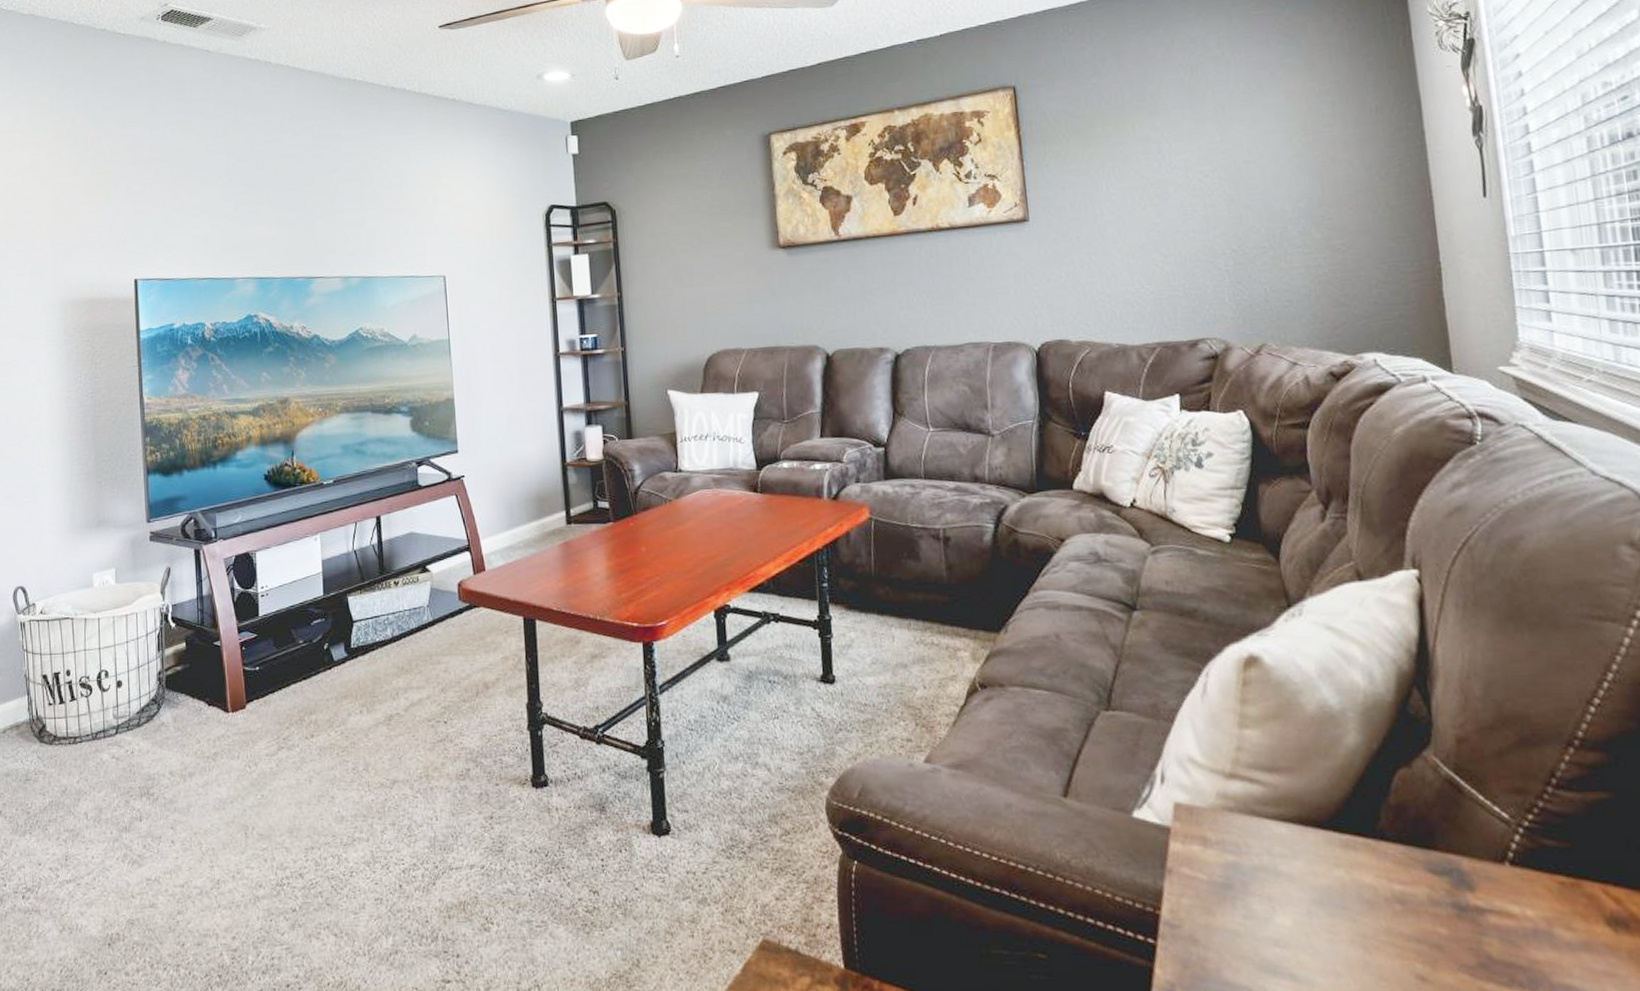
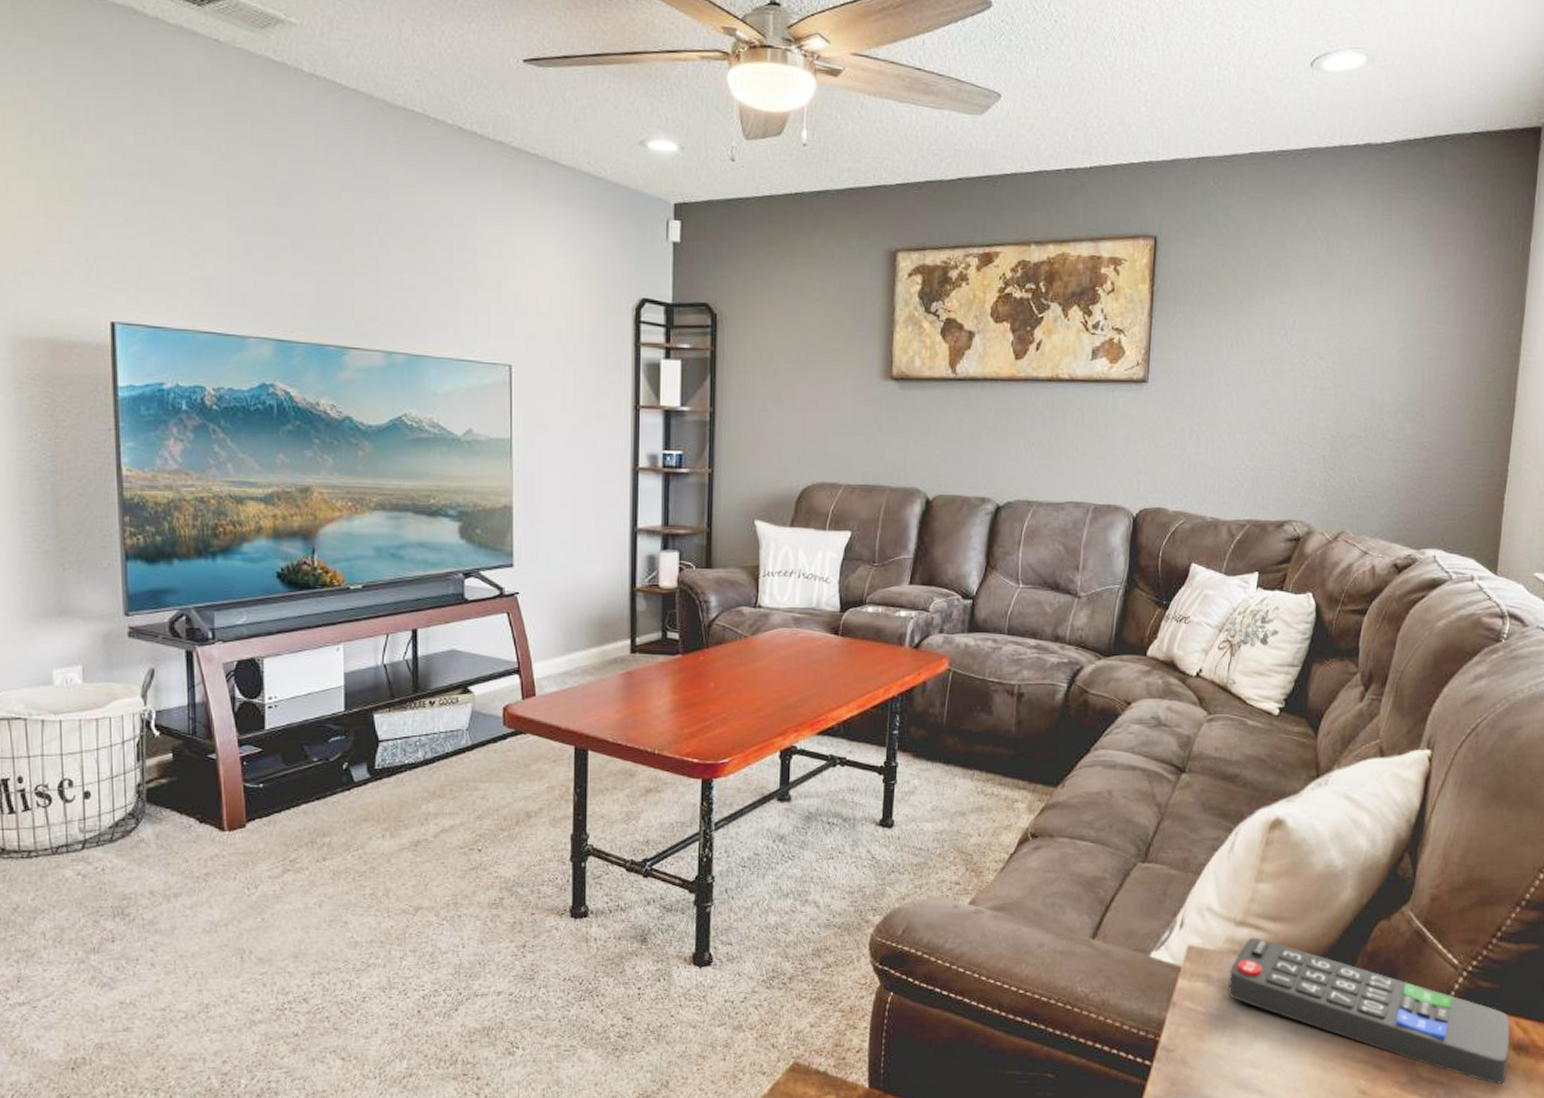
remote control: none [1228,791,1607,969] -> present [1228,937,1511,1084]

